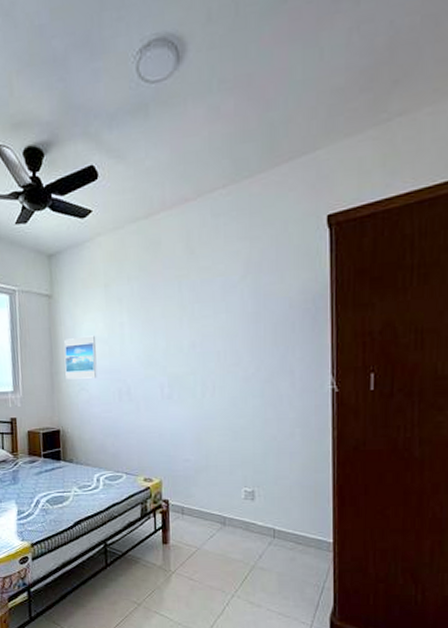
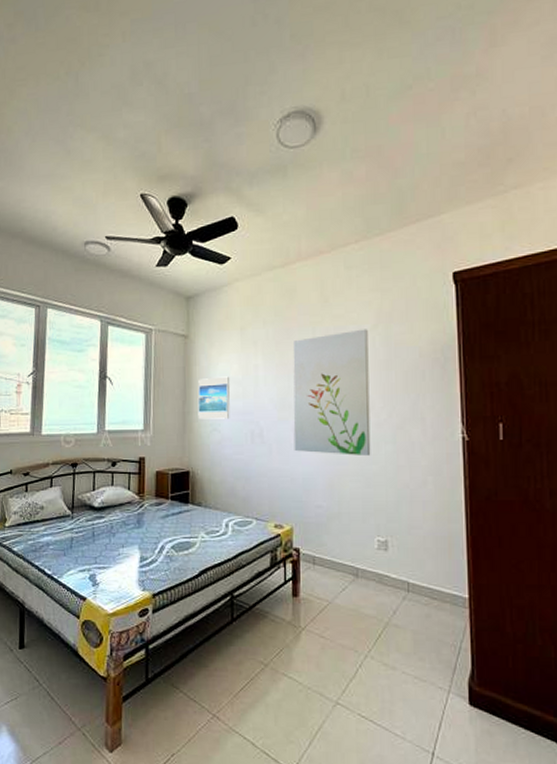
wall art: none [158,280,238,411] -> present [292,329,371,457]

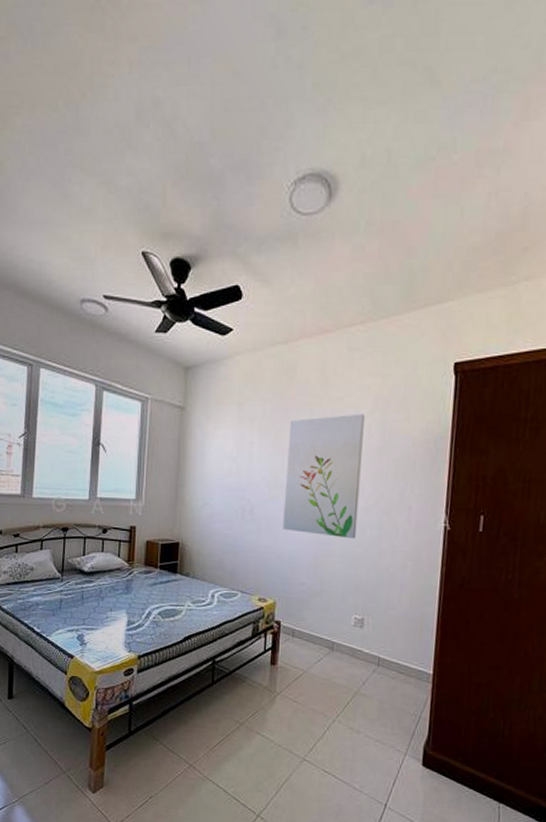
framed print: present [197,376,230,420] -> none [190,451,225,494]

